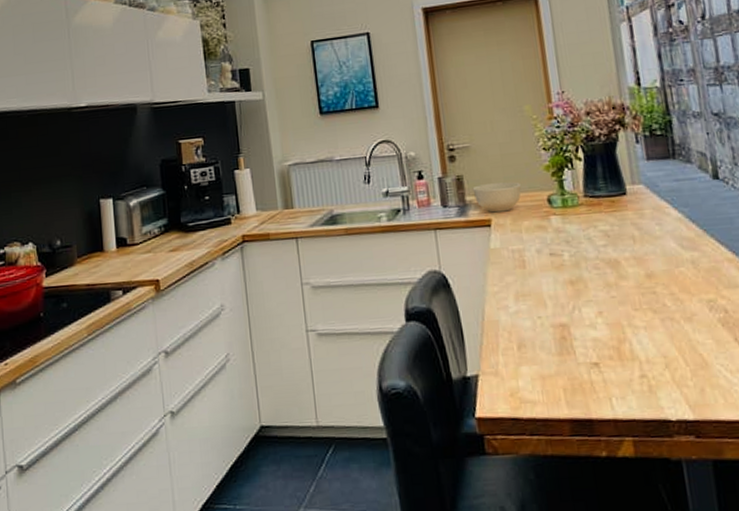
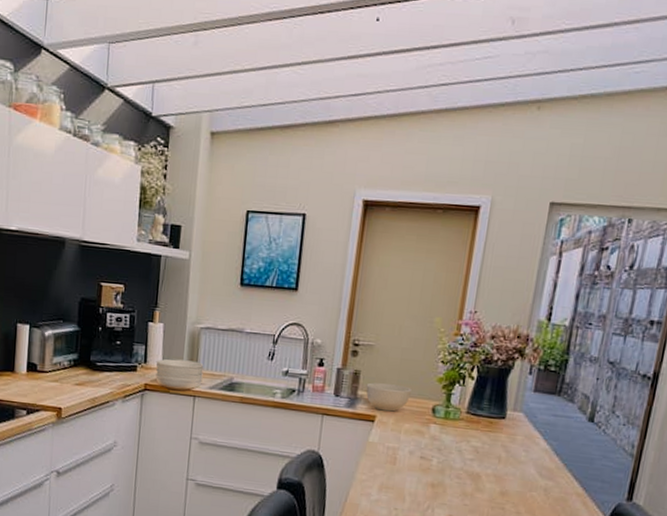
bowl: none [249,200,302,238] -> present [155,359,204,393]

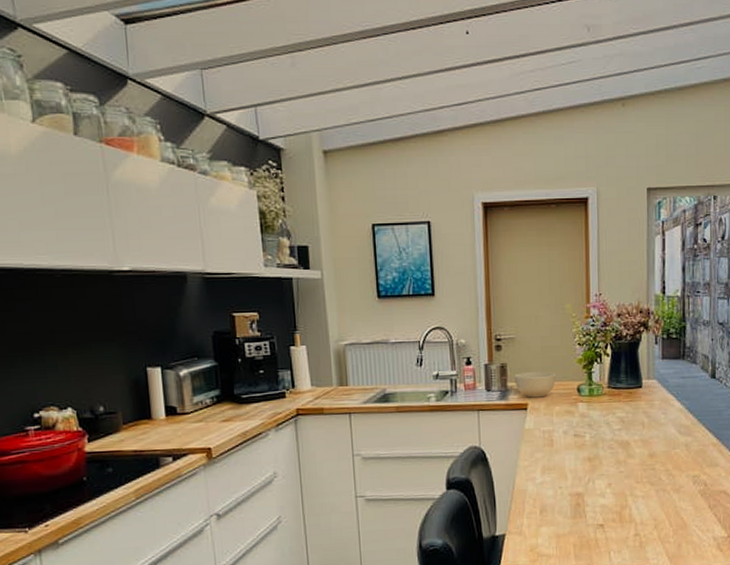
bowl: present [155,359,204,393] -> none [304,378,355,413]

